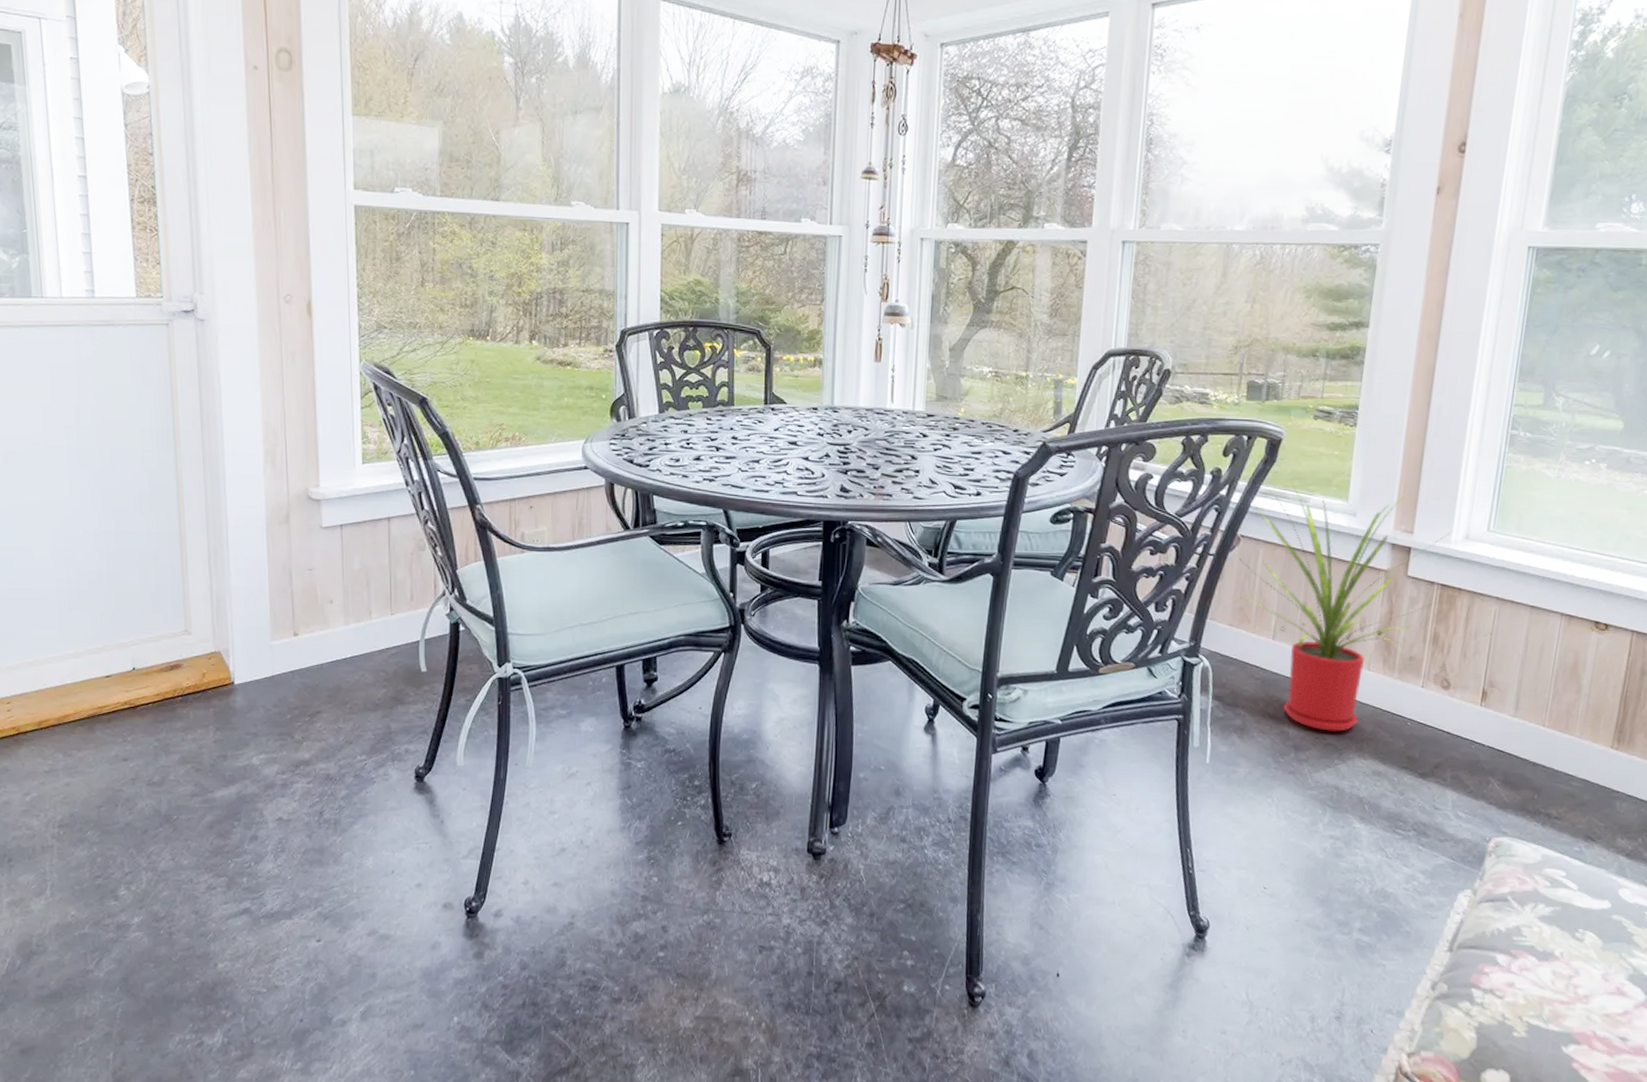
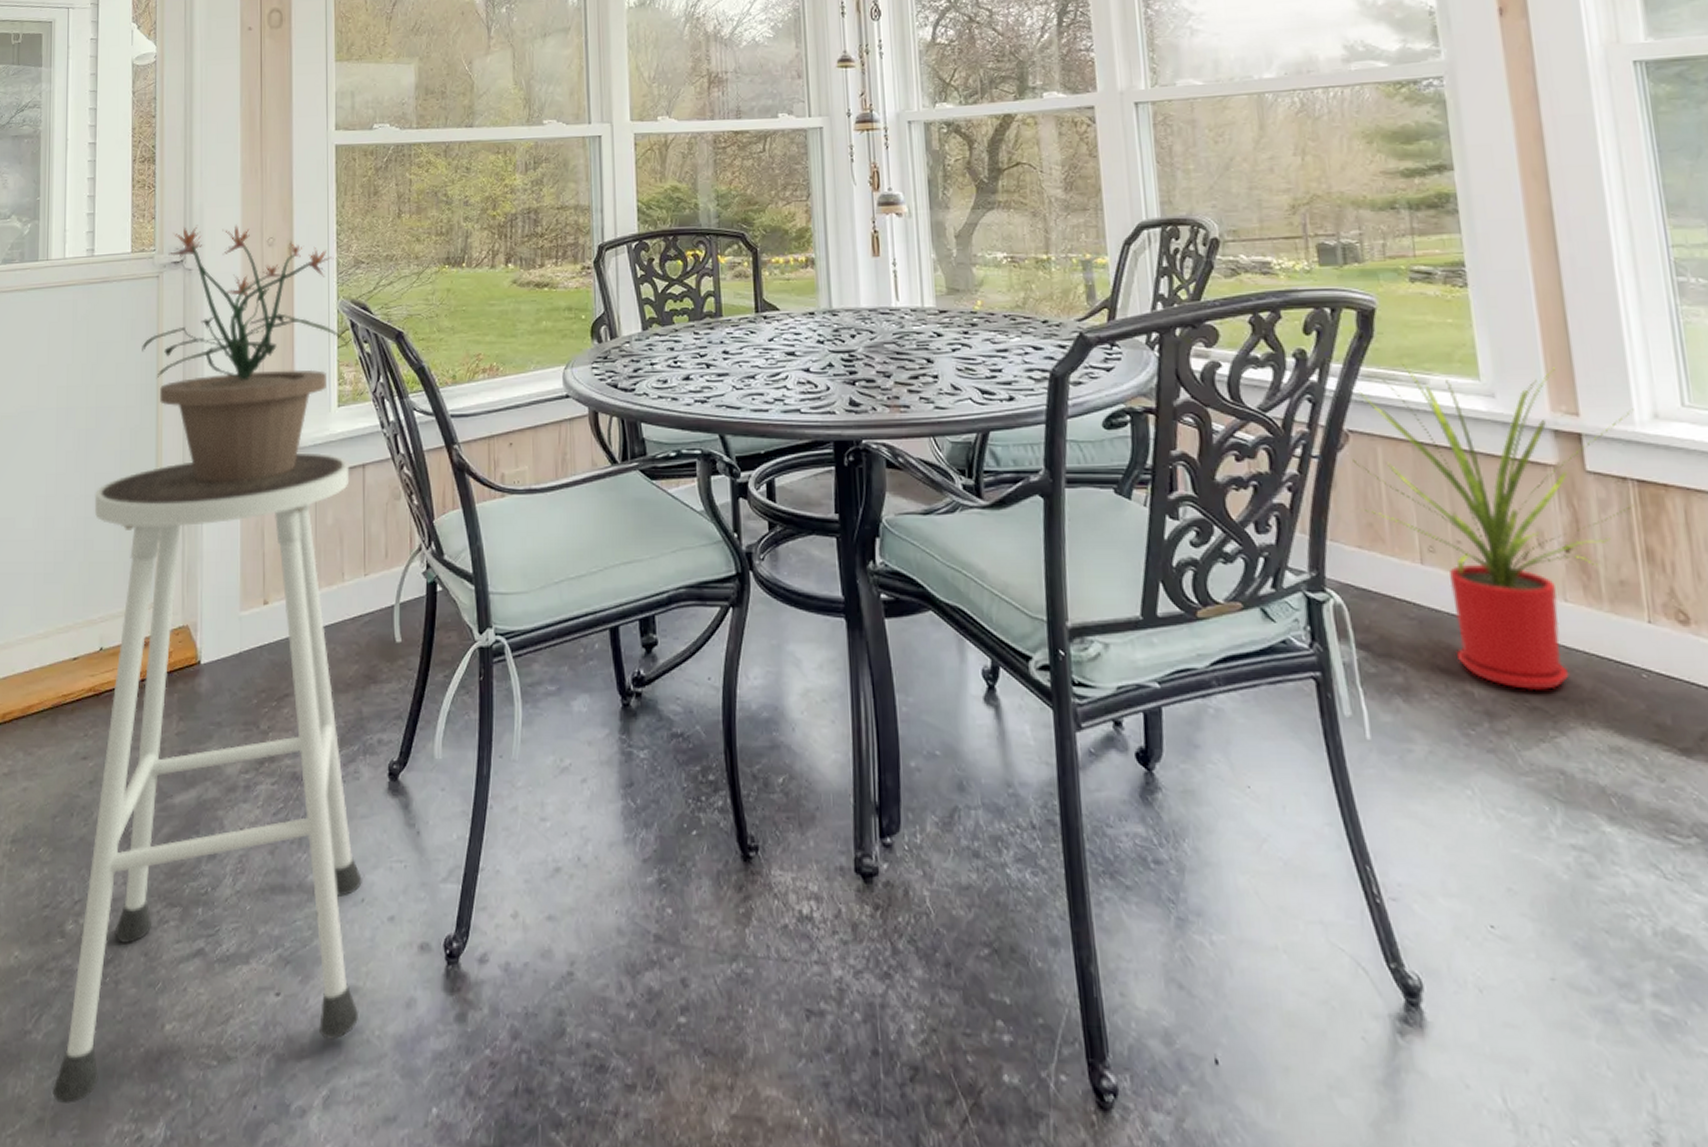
stool: none [115,503,392,1021] -> present [51,452,362,1104]
potted plant: none [155,274,370,526] -> present [142,224,347,482]

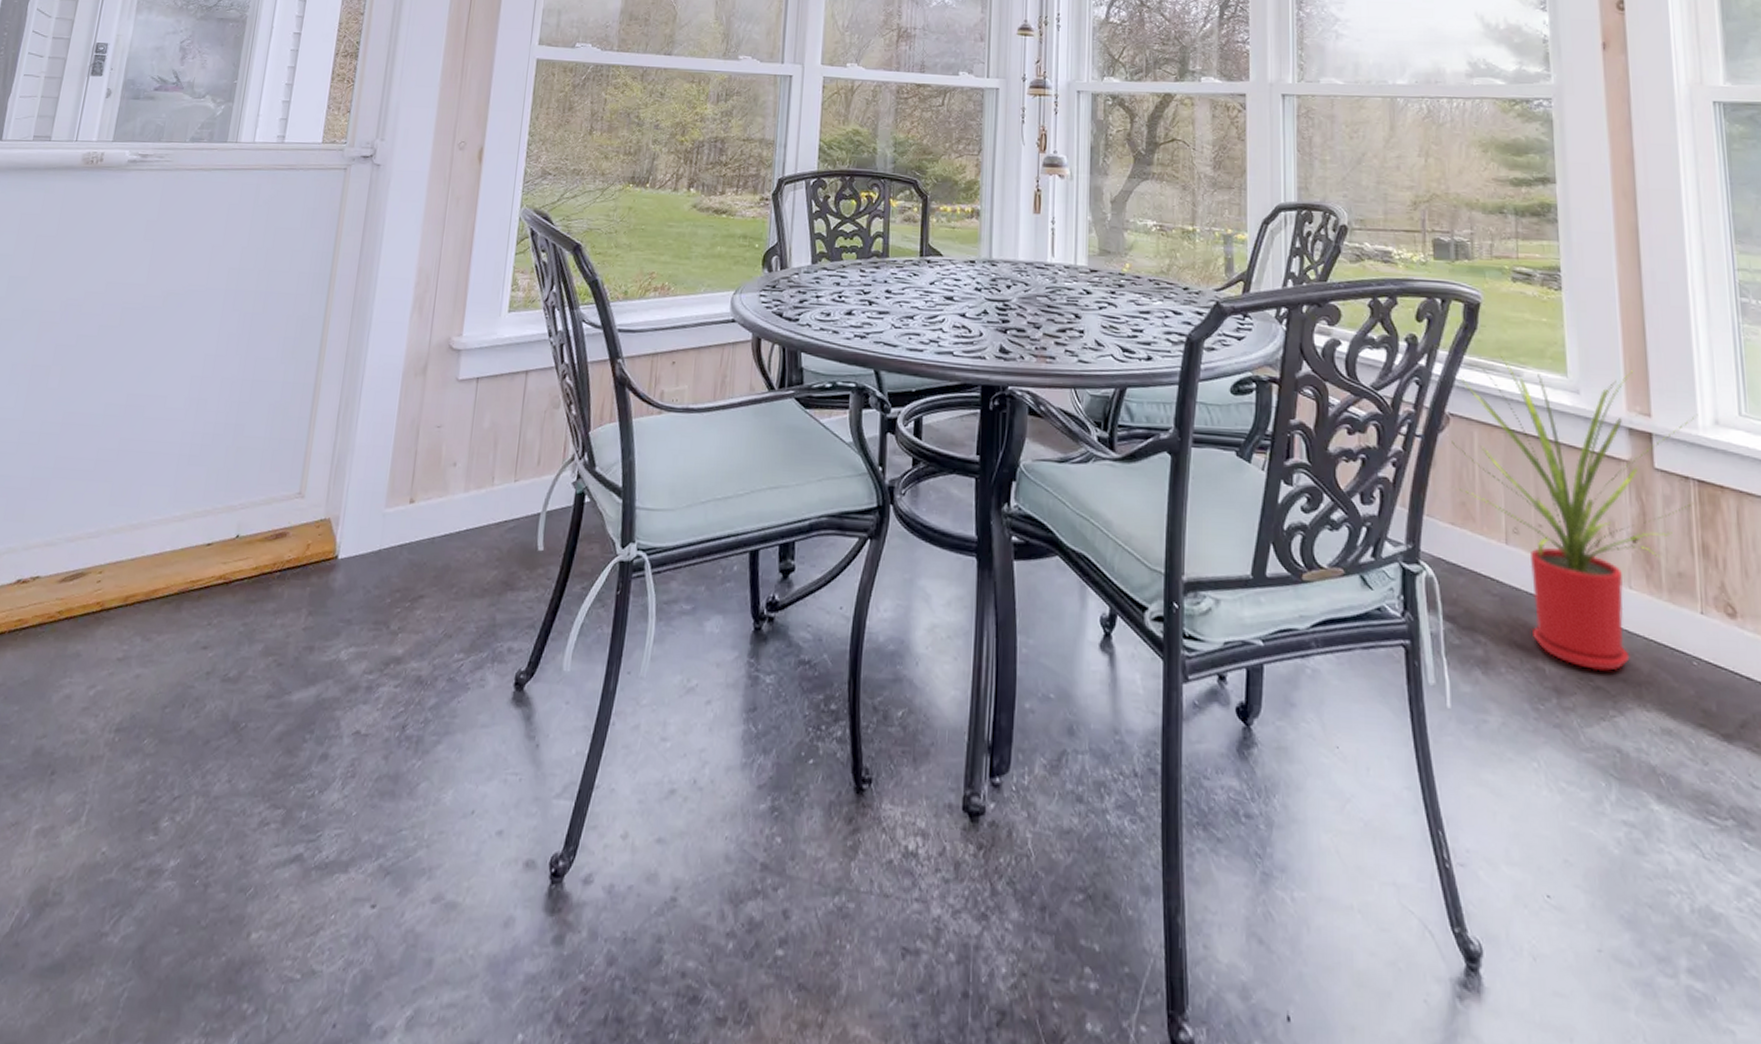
stool: present [51,452,362,1104] -> none [120,353,513,1014]
potted plant: present [142,224,347,482] -> none [319,122,525,378]

